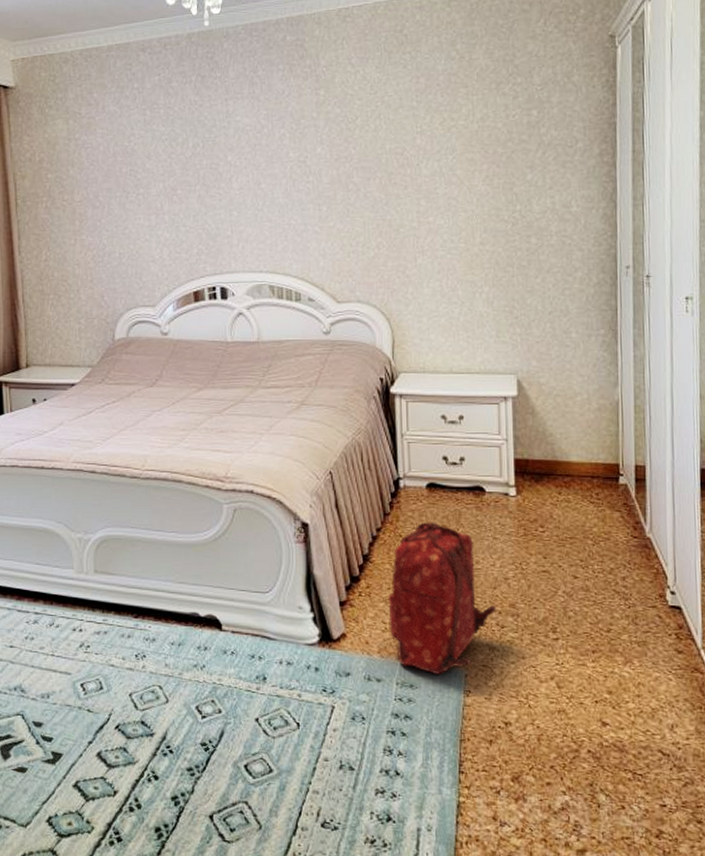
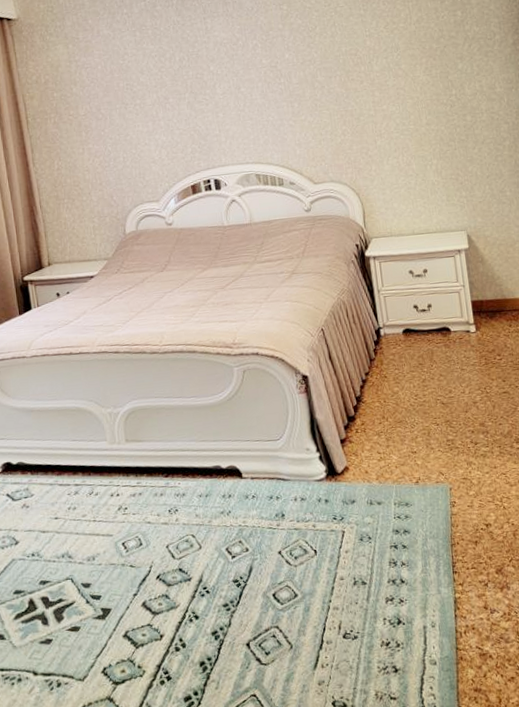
backpack: present [388,522,496,674] -> none [380,362,469,492]

